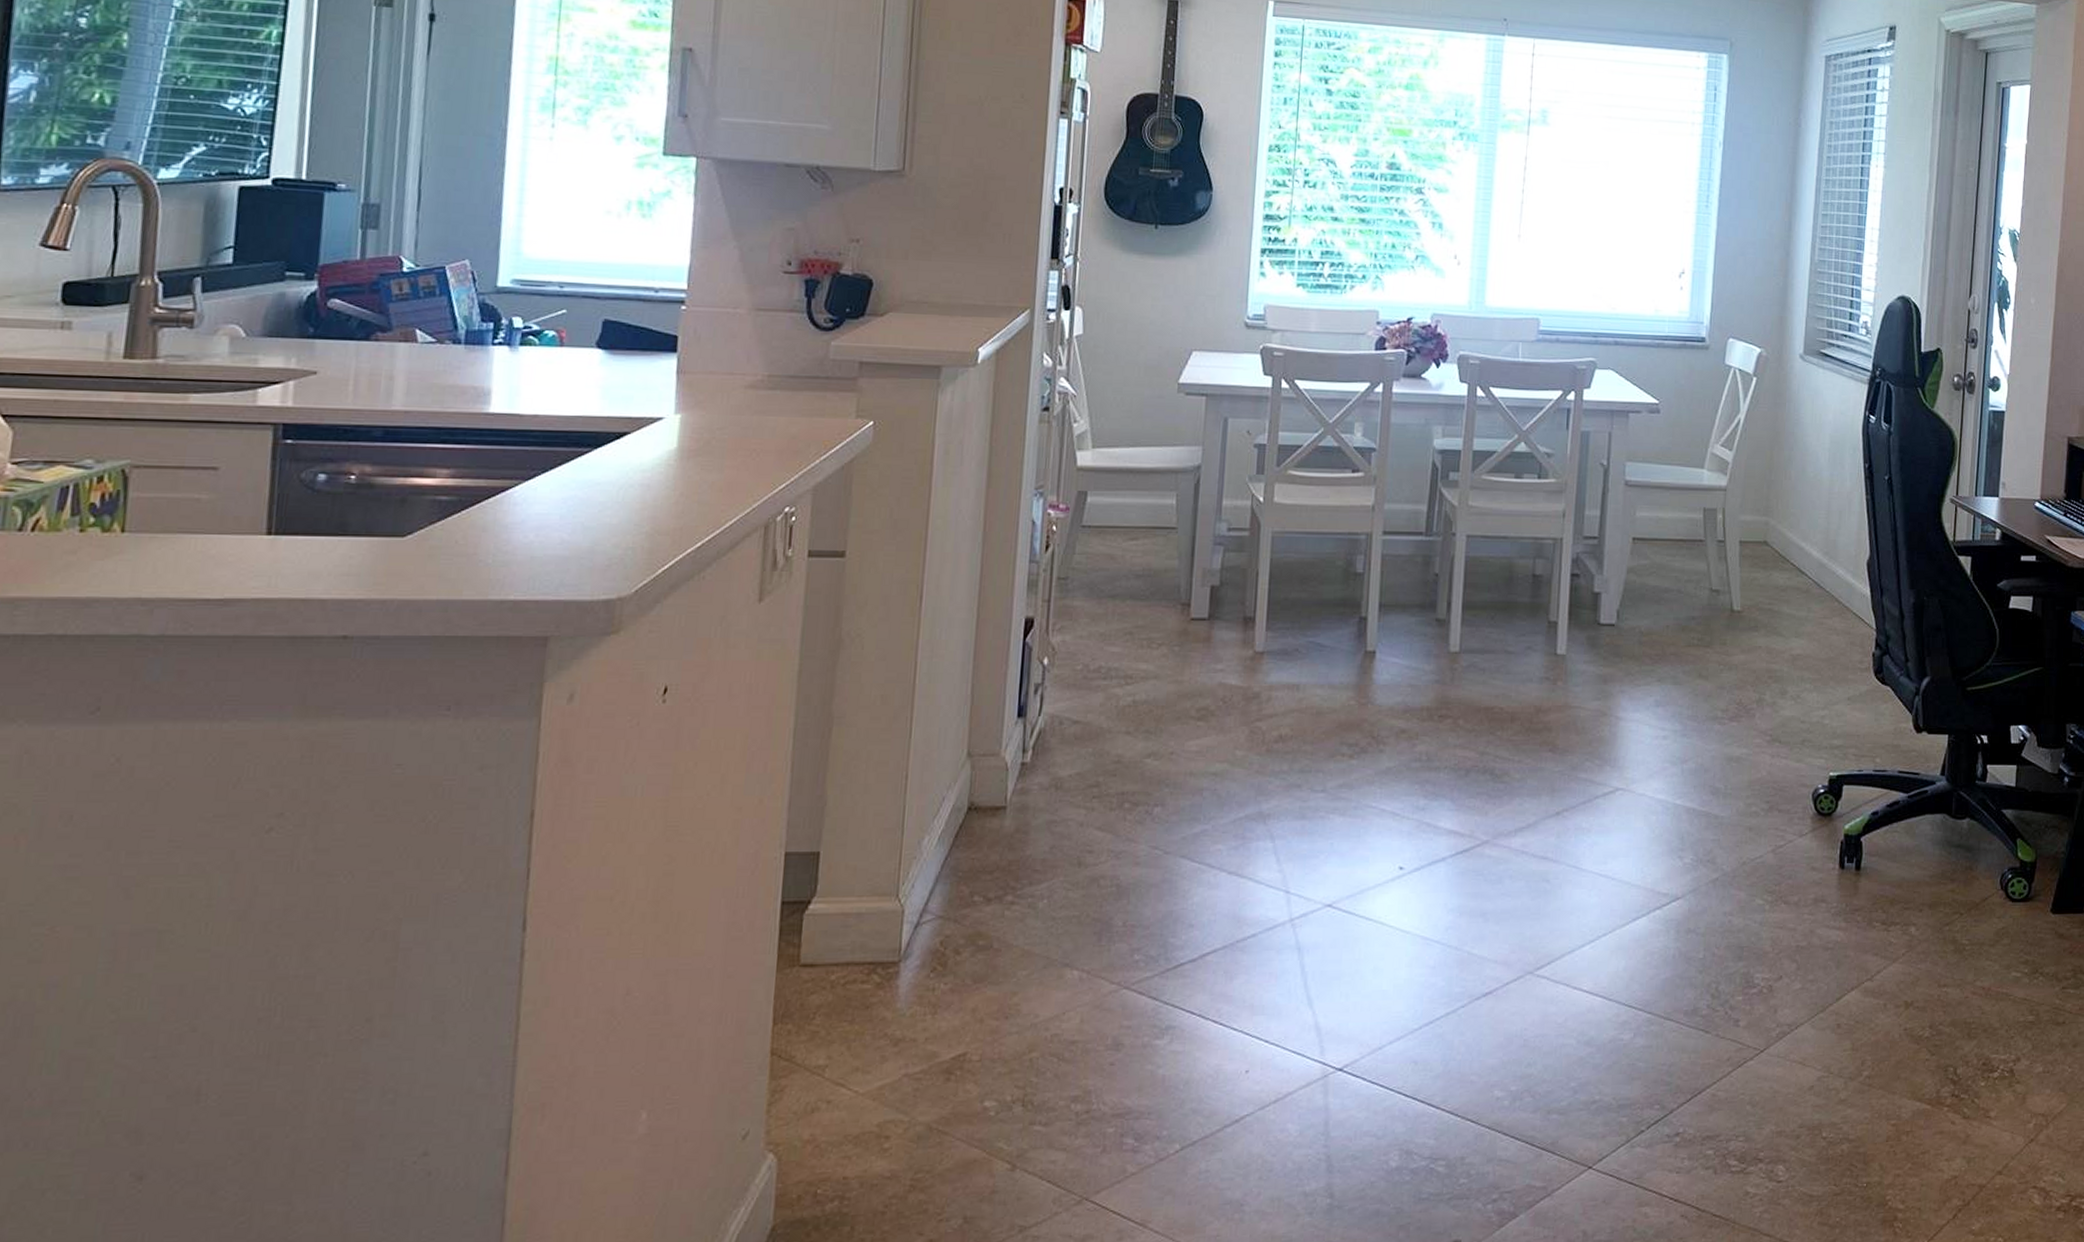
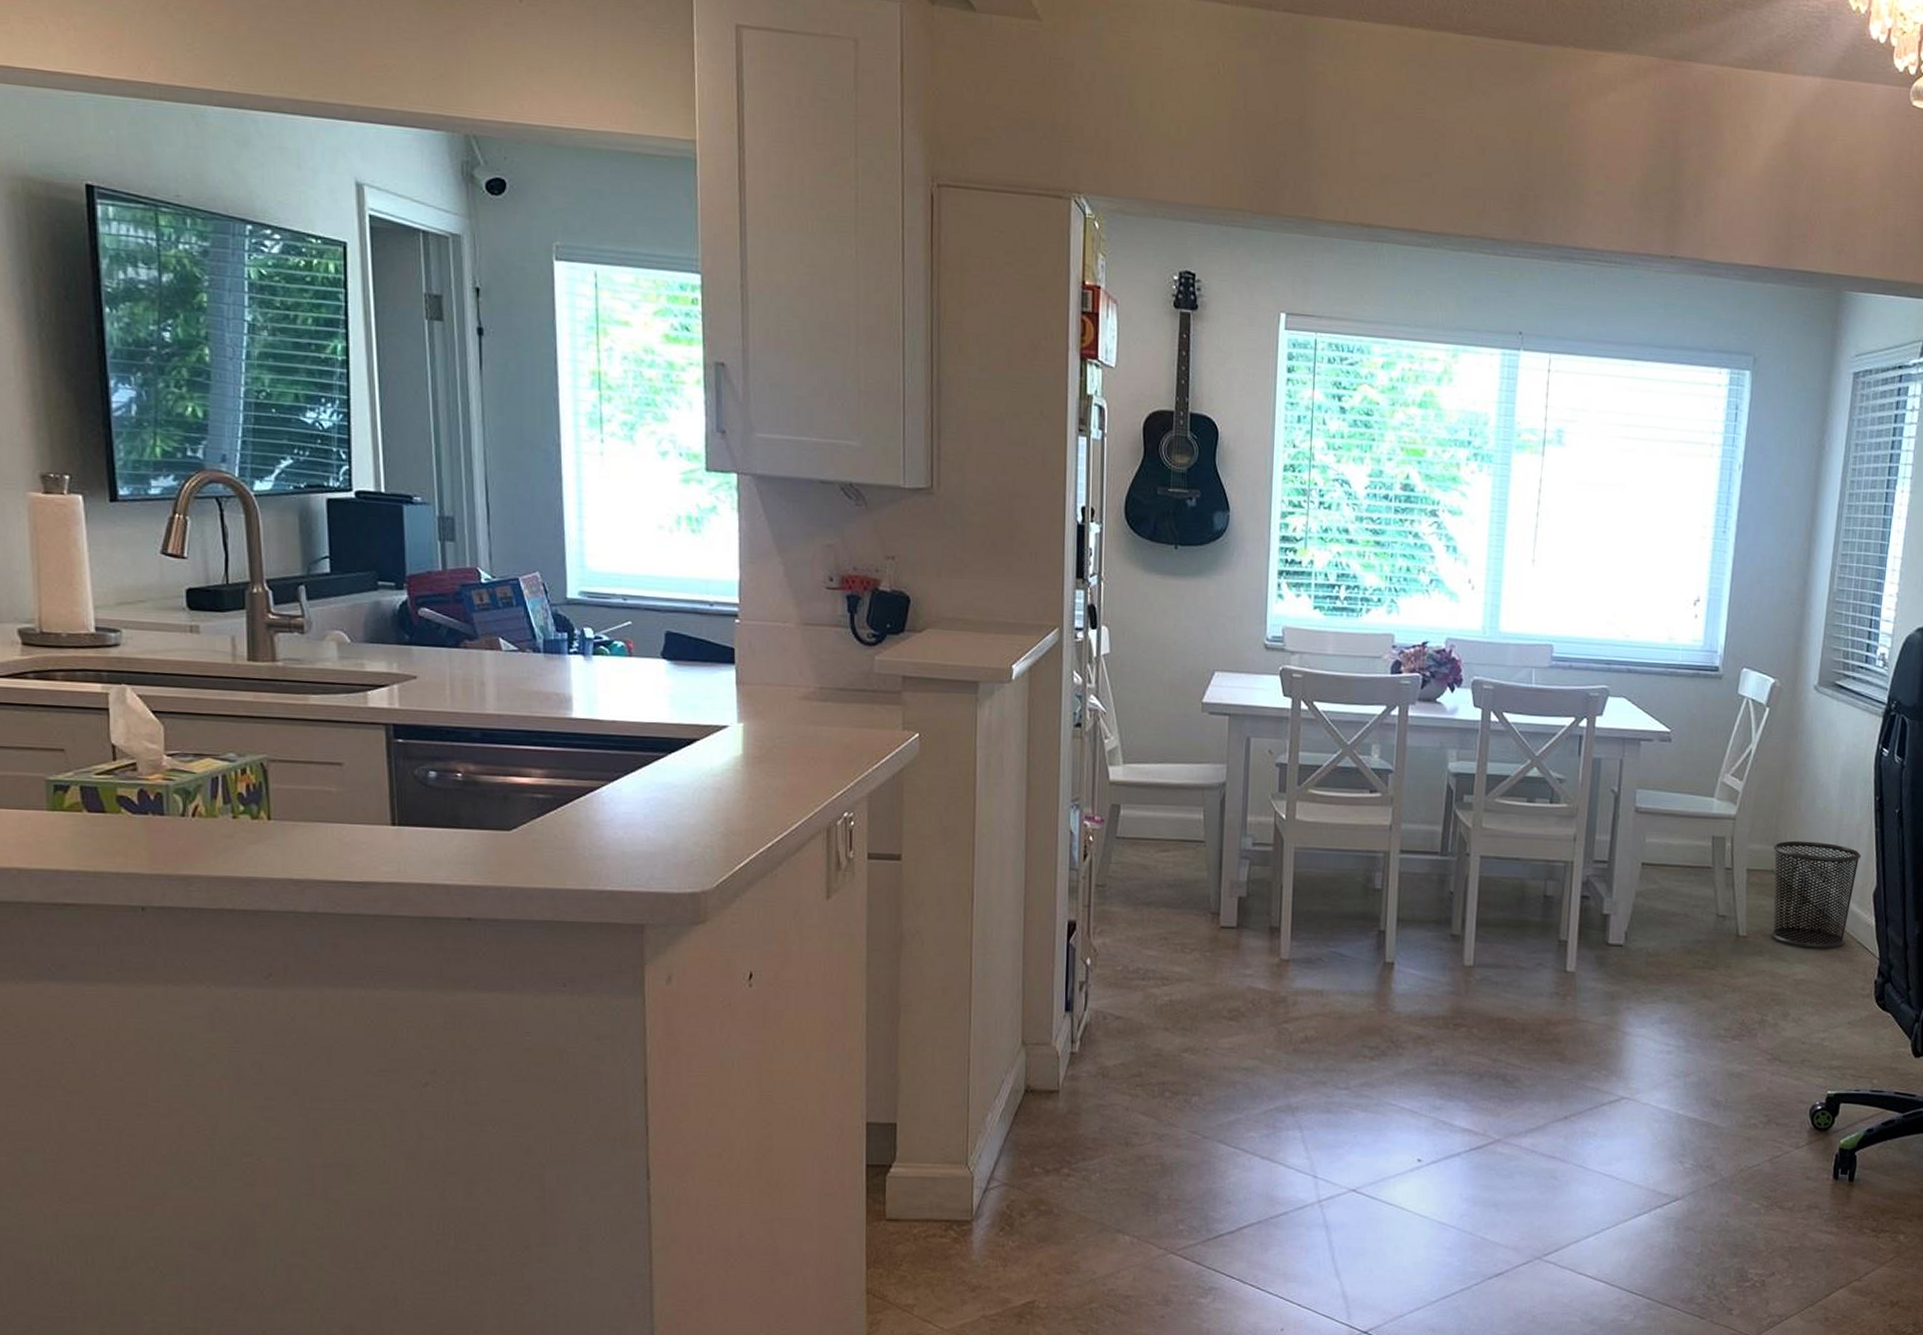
waste bin: none [1765,510,1854,622] -> present [1771,840,1862,949]

